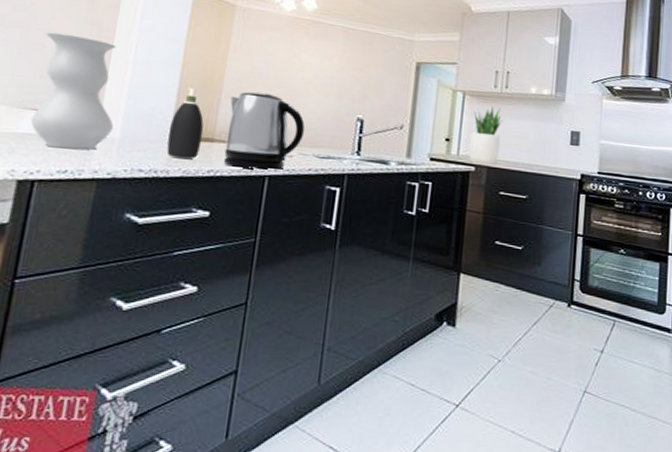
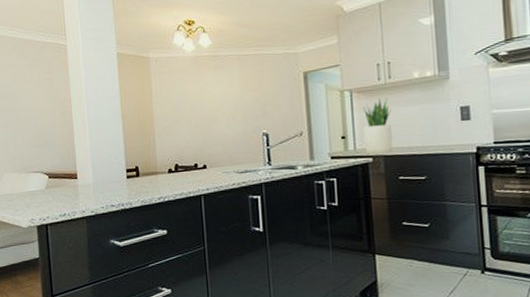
vase: present [31,31,117,150] -> none [27,110,88,199]
soap dispenser: present [166,87,204,160] -> none [124,133,150,192]
kettle: present [223,91,306,170] -> none [162,126,224,192]

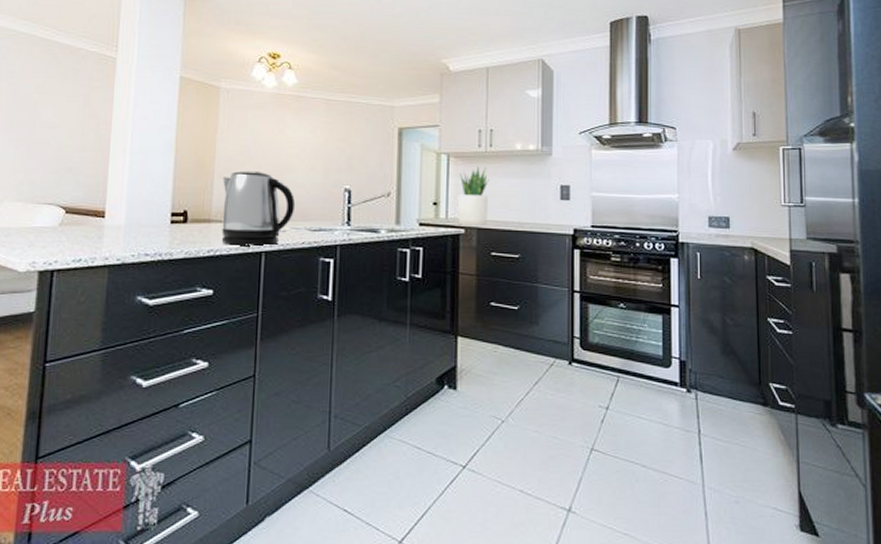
kettle: none [162,126,224,192] -> present [221,170,296,246]

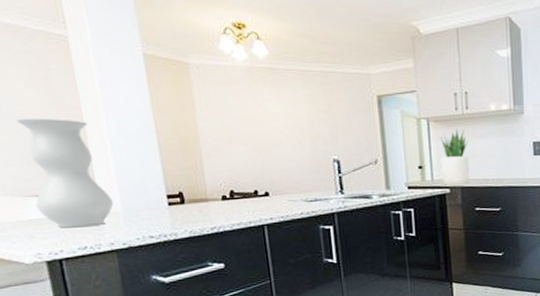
vase: none [45,129,119,239] -> present [14,118,114,229]
kettle: present [221,170,296,246] -> none [211,147,289,221]

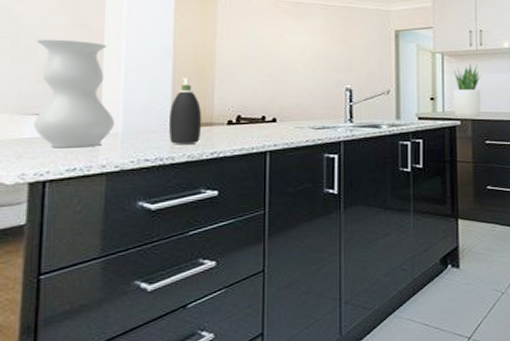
soap dispenser: none [163,153,199,222] -> present [168,77,202,145]

